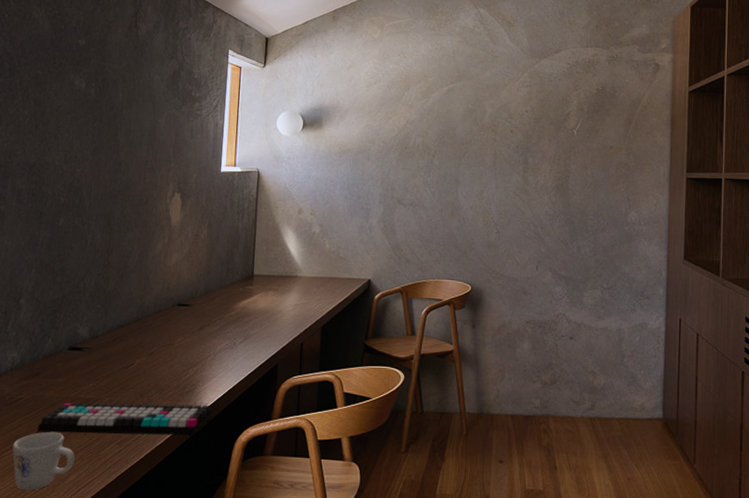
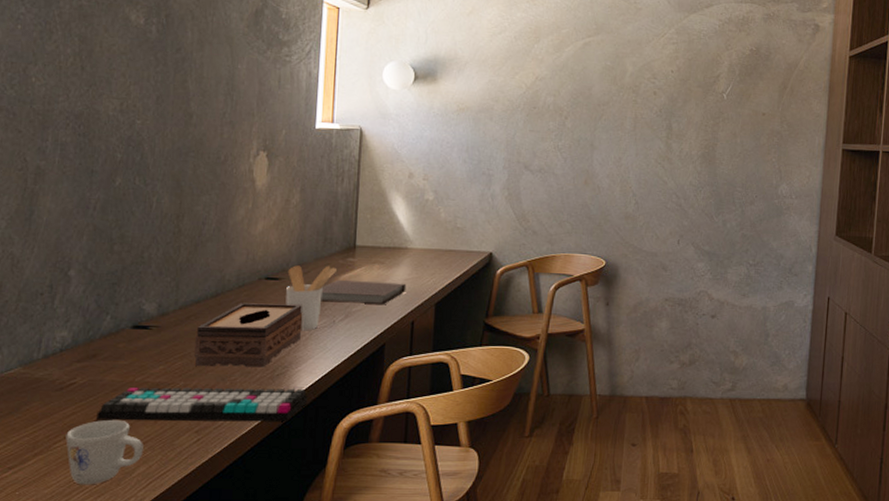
tissue box: none [118,327,209,385] -> present [194,303,303,368]
utensil holder: none [194,293,238,352] -> present [286,265,338,331]
notebook: none [224,305,297,328] -> present [321,279,407,304]

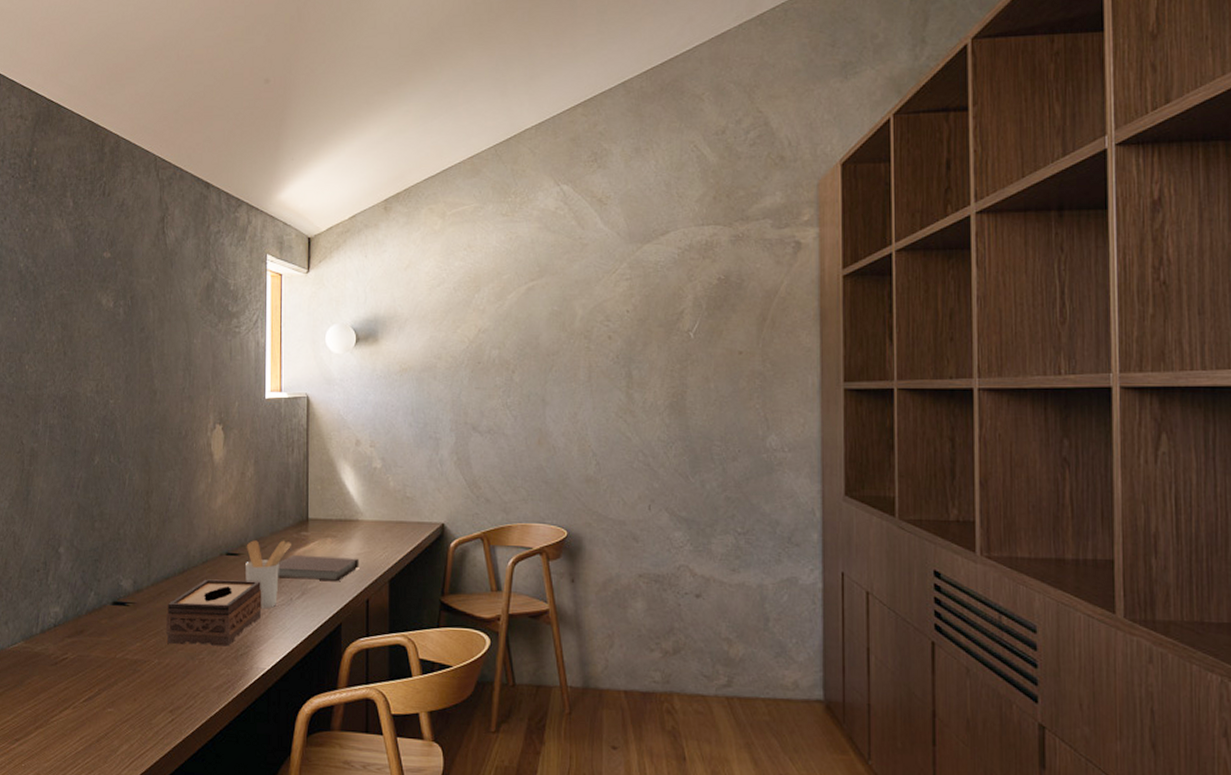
mug: present [65,419,143,485] -> none [61,695,125,761]
keyboard: present [96,387,308,422] -> none [85,664,270,704]

